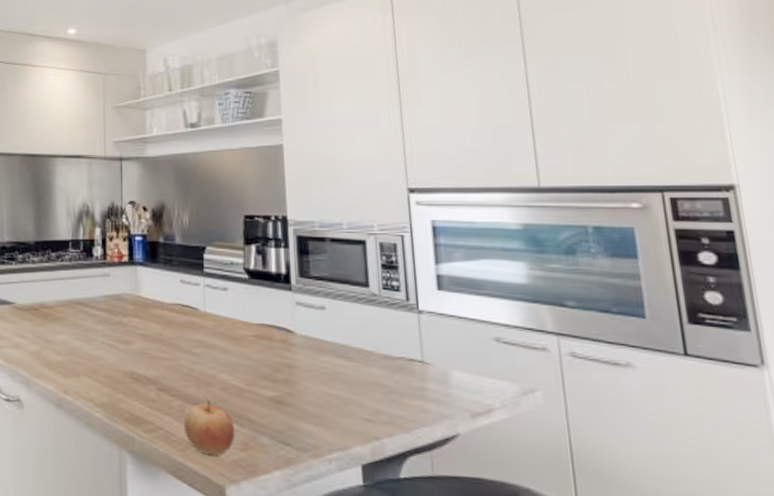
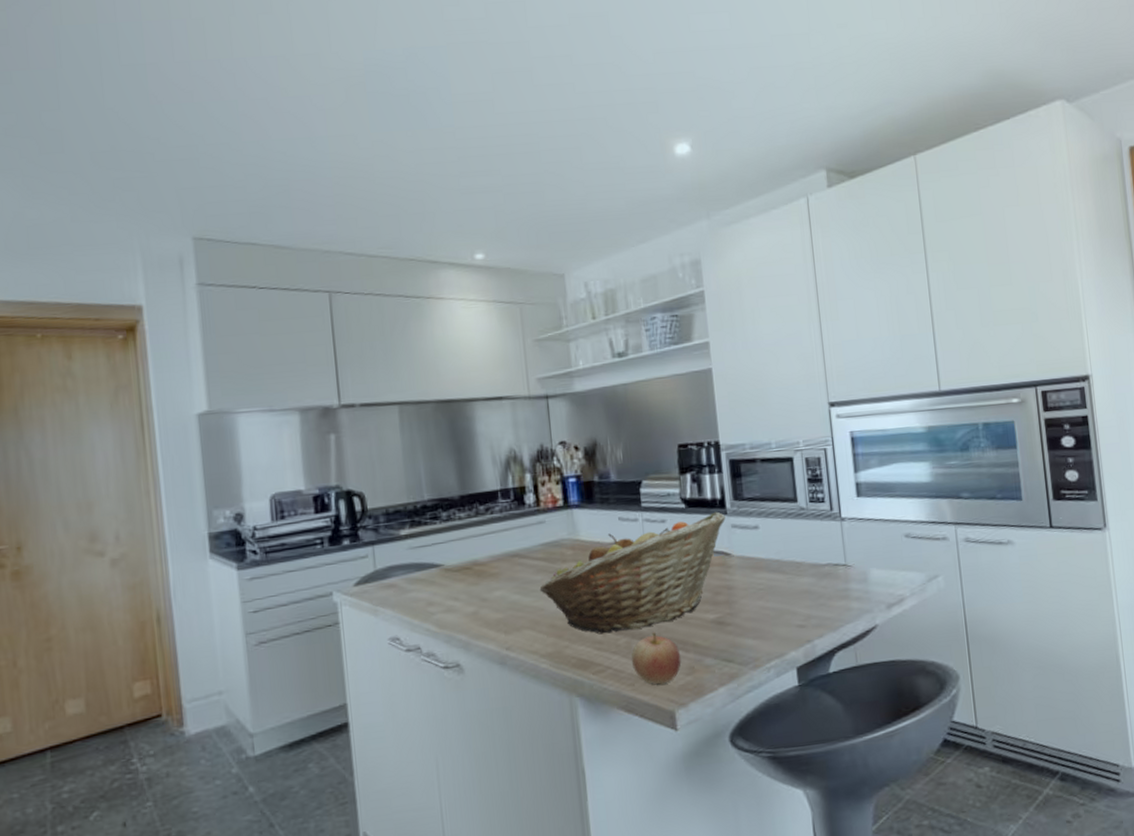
fruit basket: none [99,286,290,395] -> present [539,511,726,635]

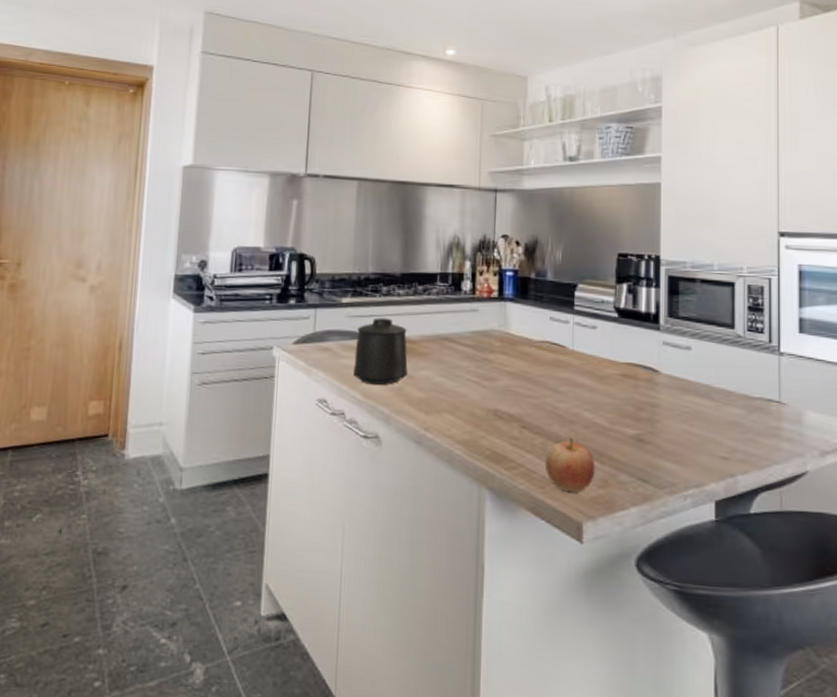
mug: none [421,544,481,614] -> present [352,318,408,385]
fruit basket: present [539,511,726,635] -> none [464,326,658,433]

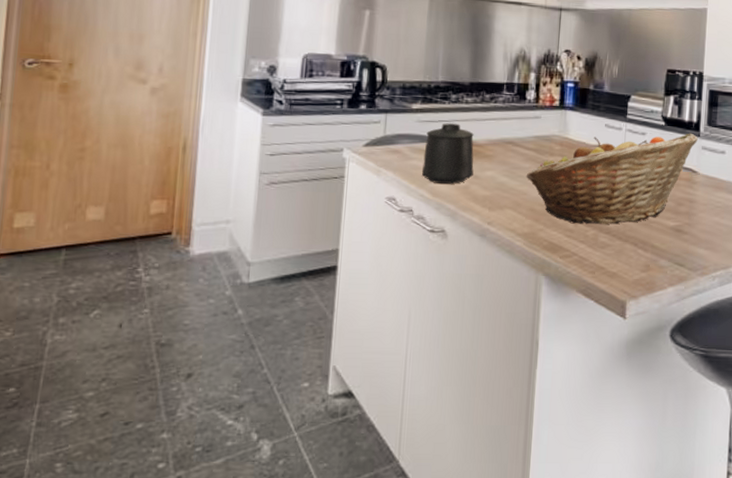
fruit basket: none [464,326,658,433] -> present [526,133,698,225]
apple: present [545,437,595,493] -> none [595,229,640,276]

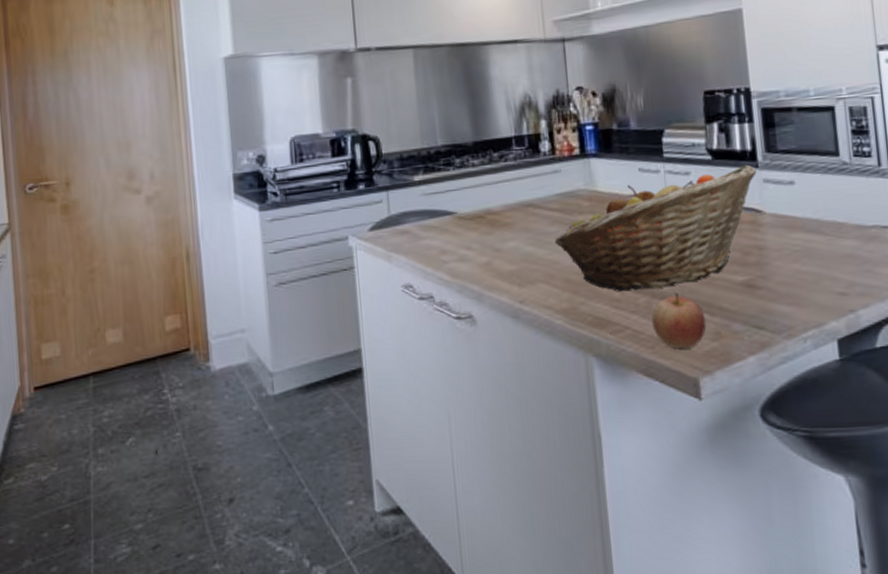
mug: present [421,123,474,184] -> none [434,191,494,263]
apple: none [595,229,640,276] -> present [651,292,706,349]

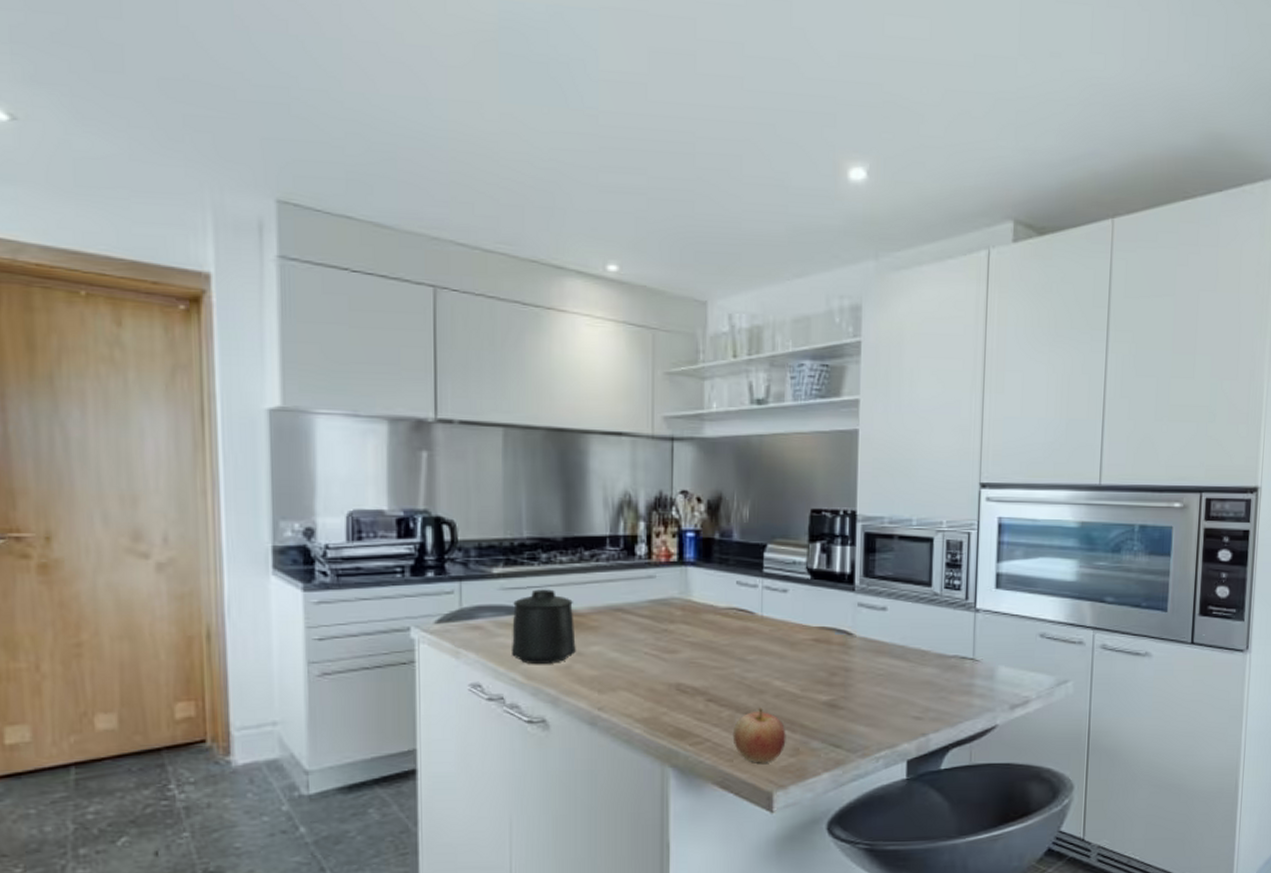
mug: none [434,191,494,263] -> present [511,589,576,664]
fruit basket: present [554,164,757,292] -> none [641,587,852,704]

